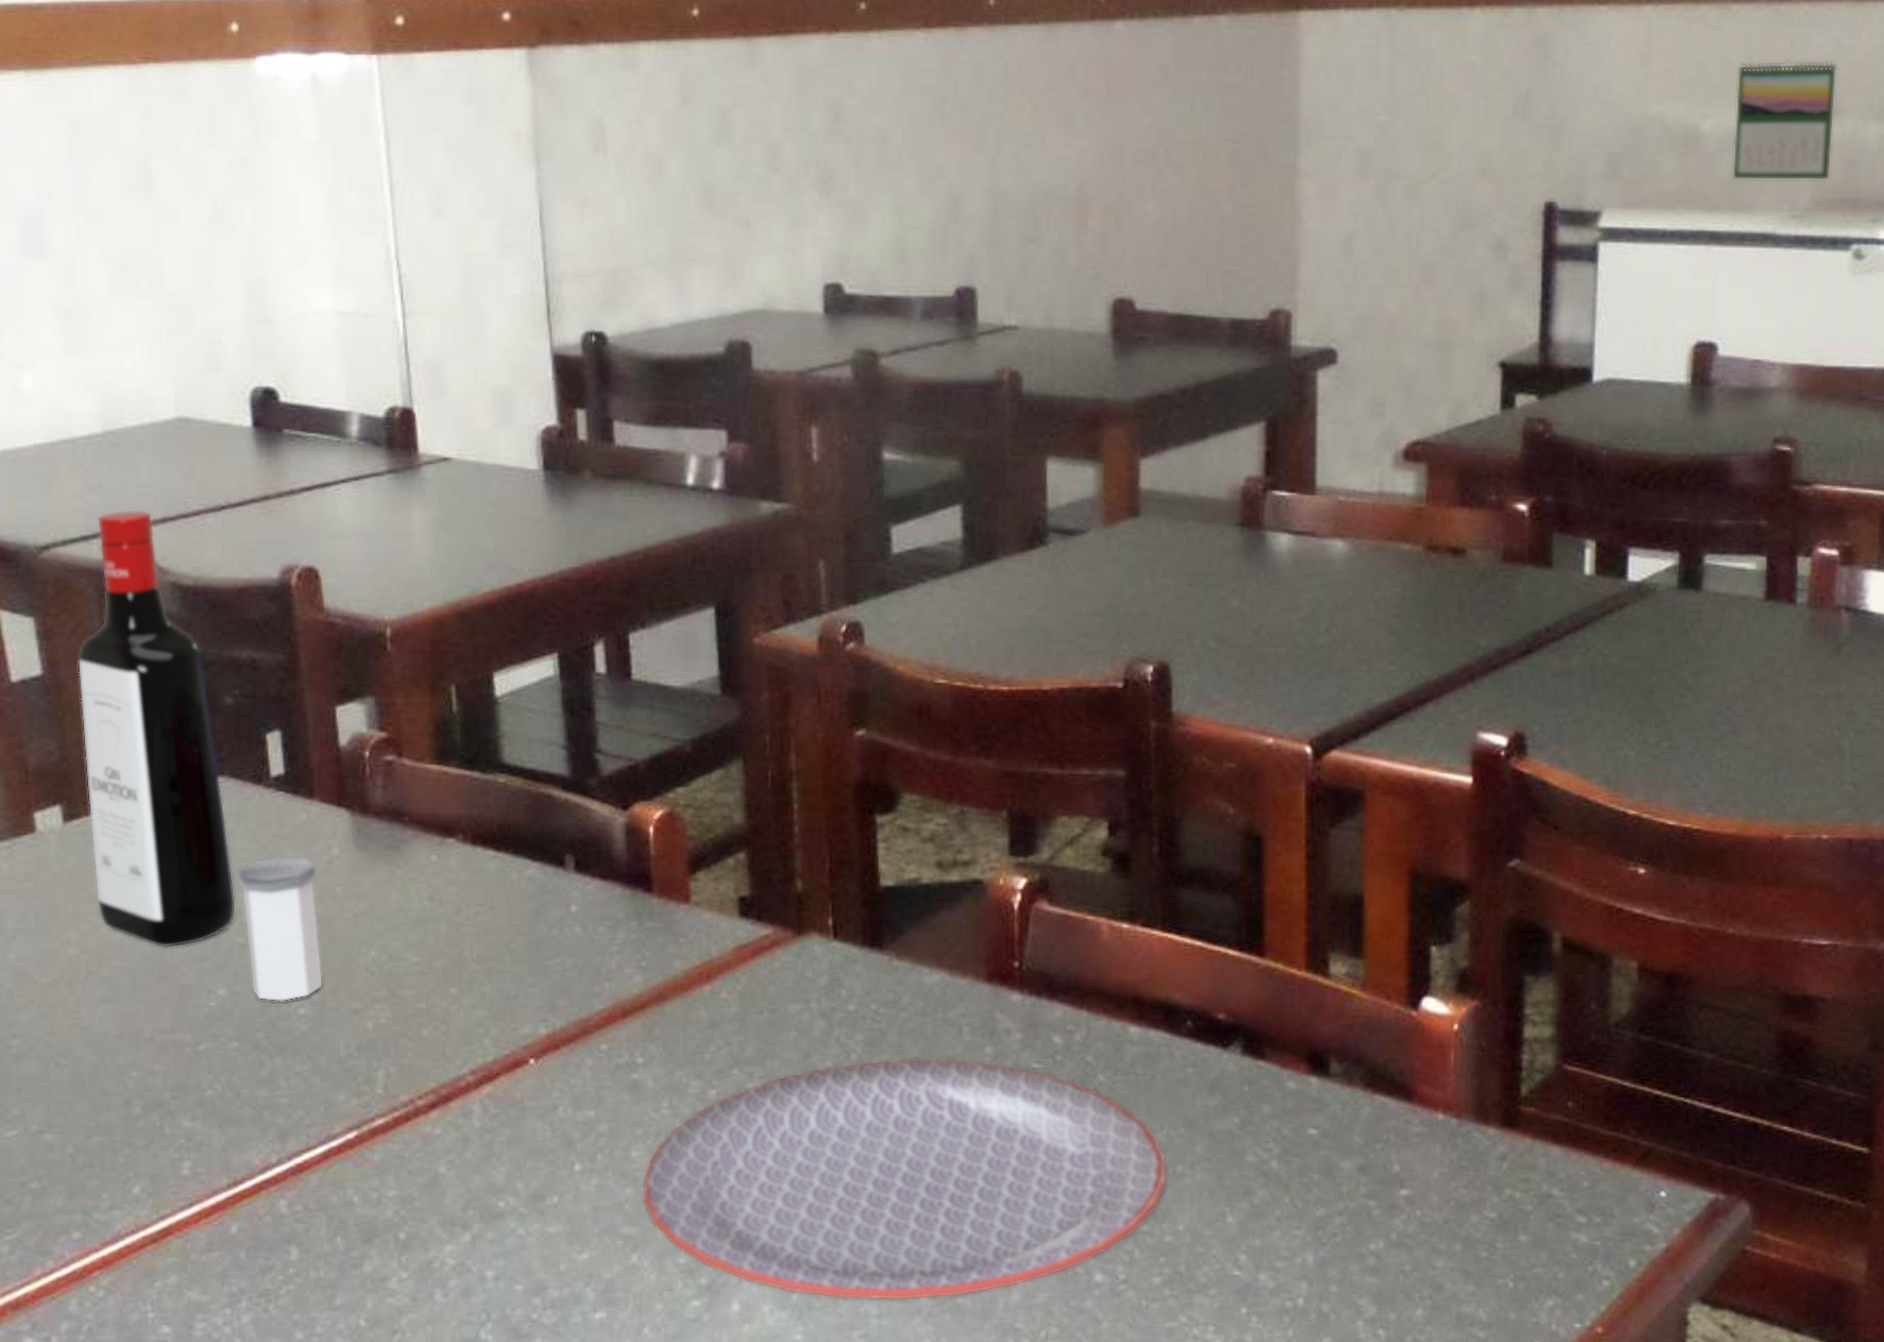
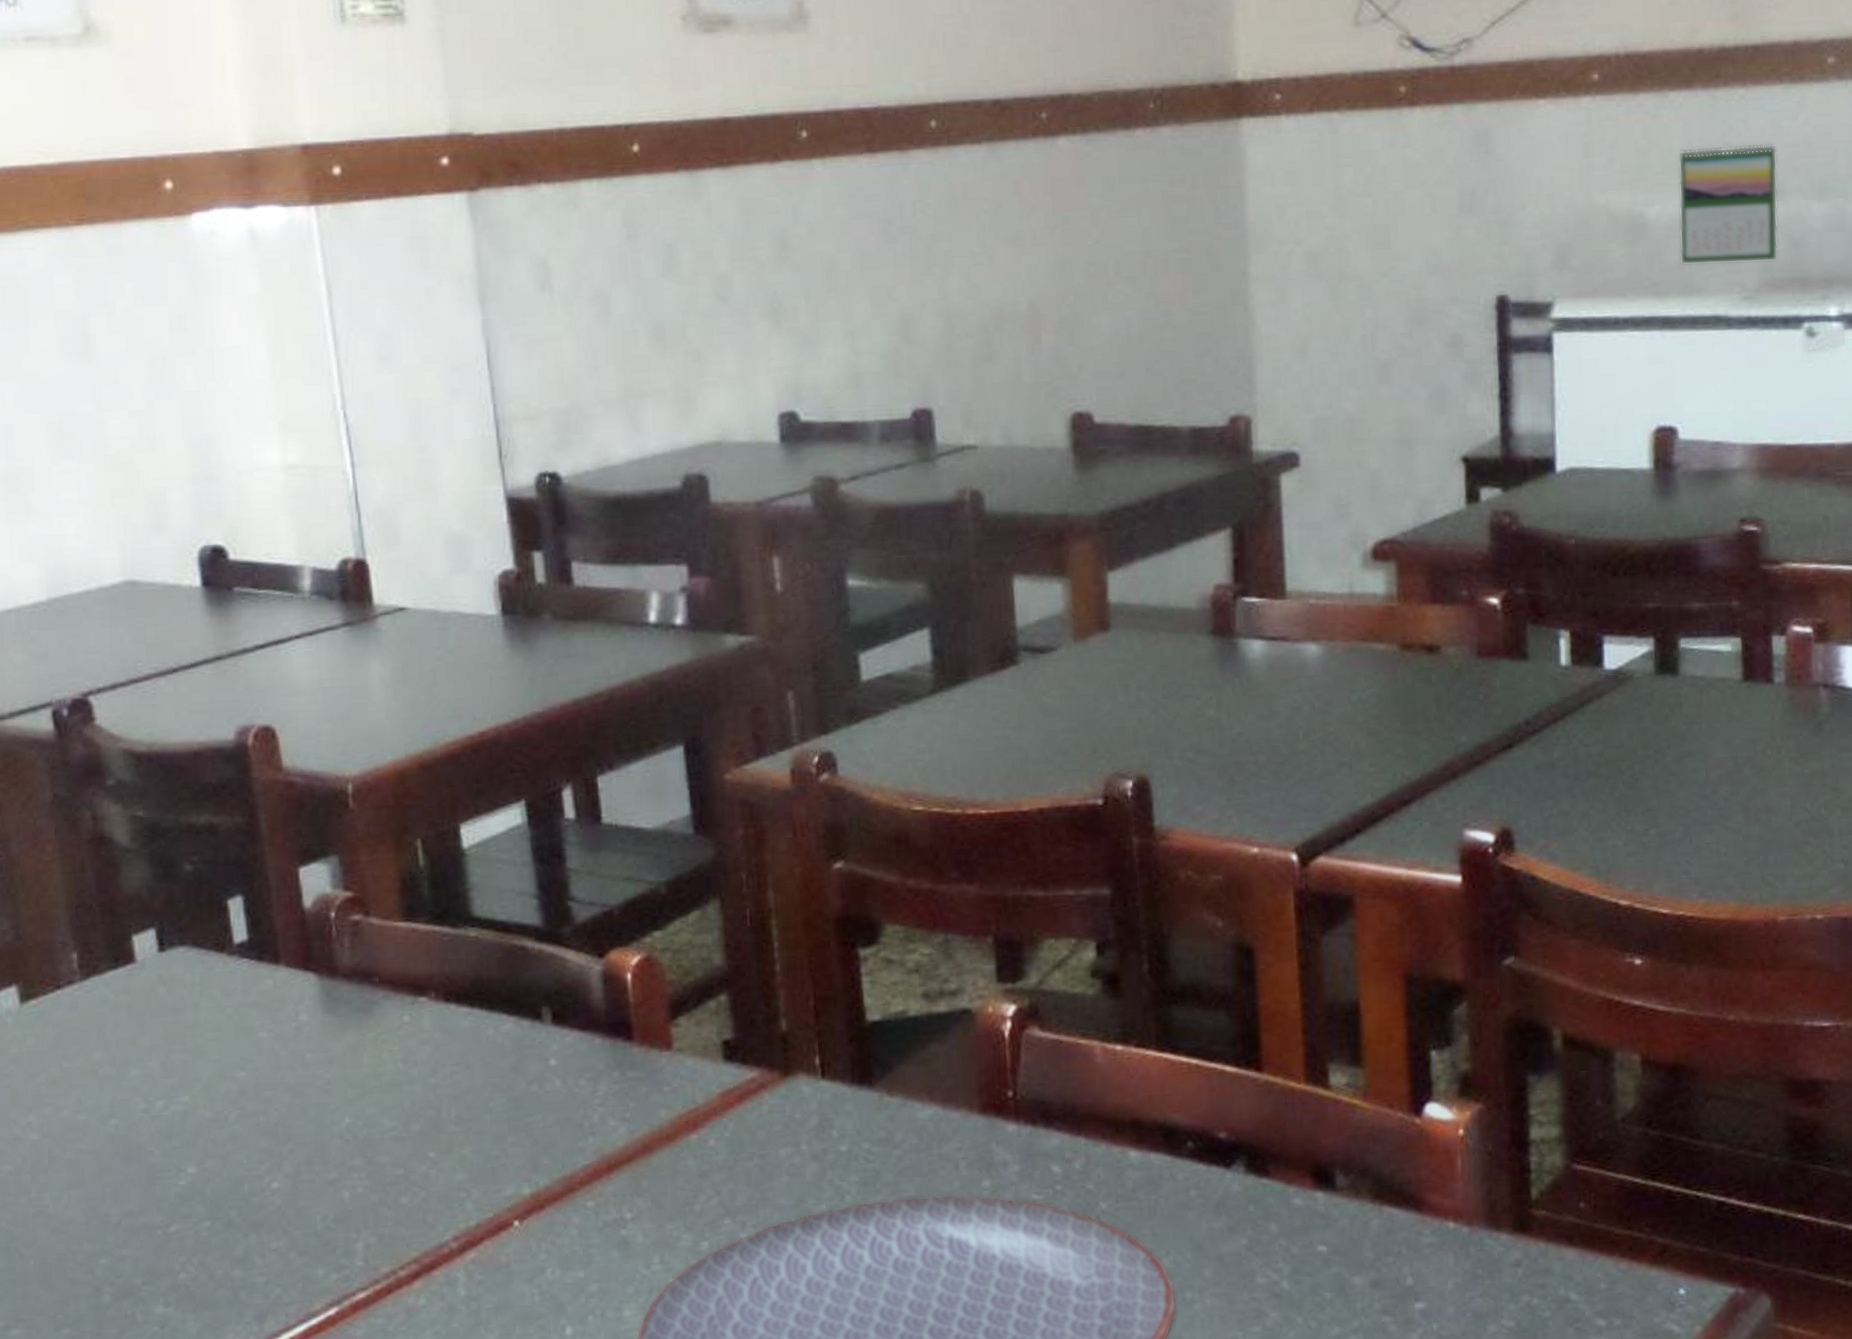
liquor bottle: present [77,510,235,948] -> none [29,677,203,1128]
salt shaker: present [236,855,324,1002] -> none [202,1024,297,1177]

